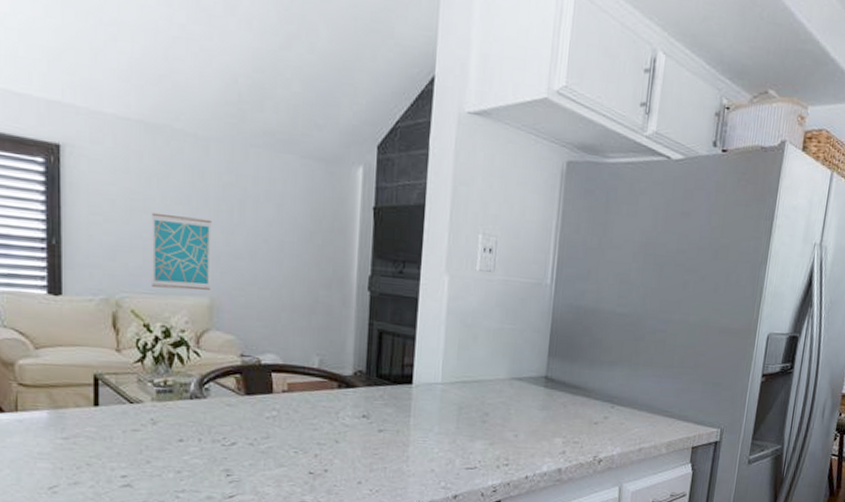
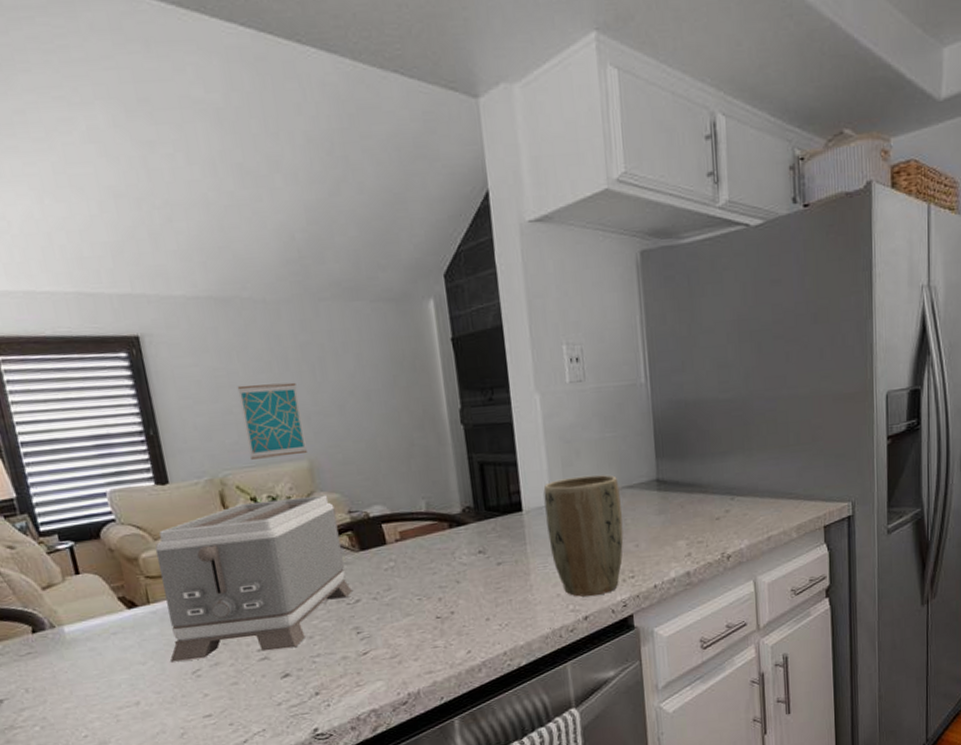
toaster: none [27,328,230,480] -> present [155,495,352,662]
plant pot: none [432,360,509,477] -> present [543,474,624,597]

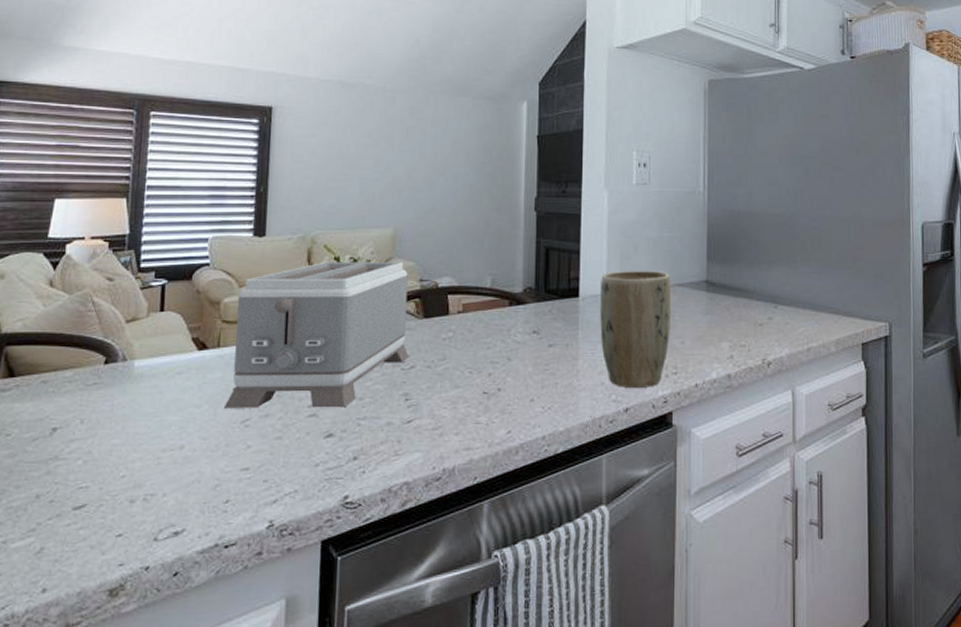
wall art: present [237,382,307,459] -> none [343,157,396,223]

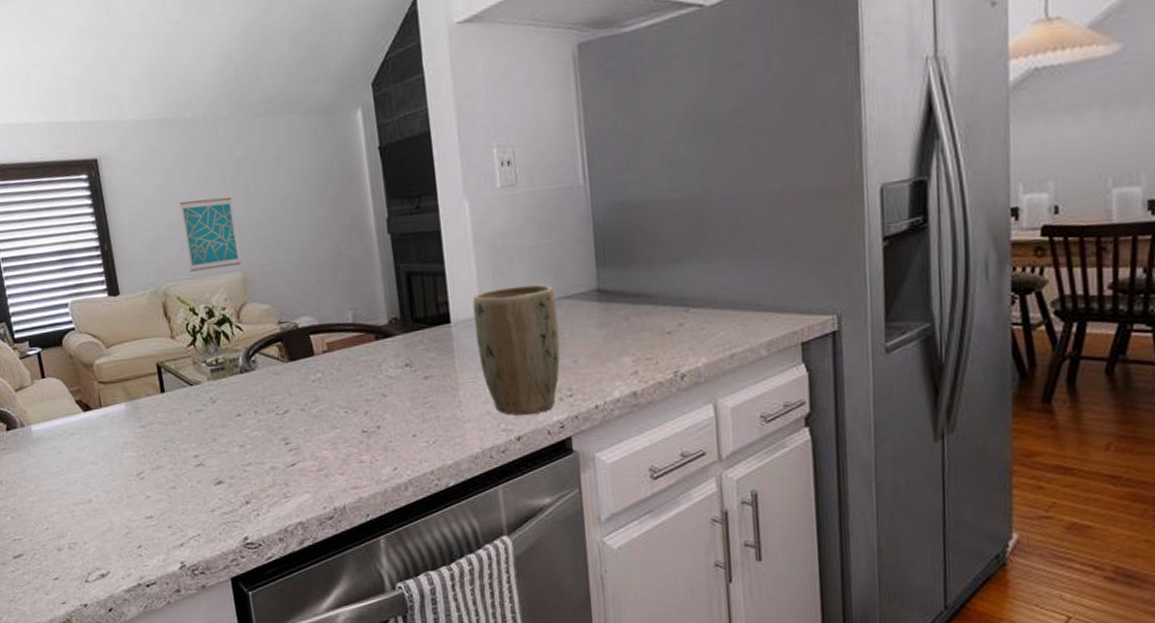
toaster: present [223,261,409,409] -> none [107,305,281,464]
wall art: none [343,157,396,223] -> present [179,196,241,272]

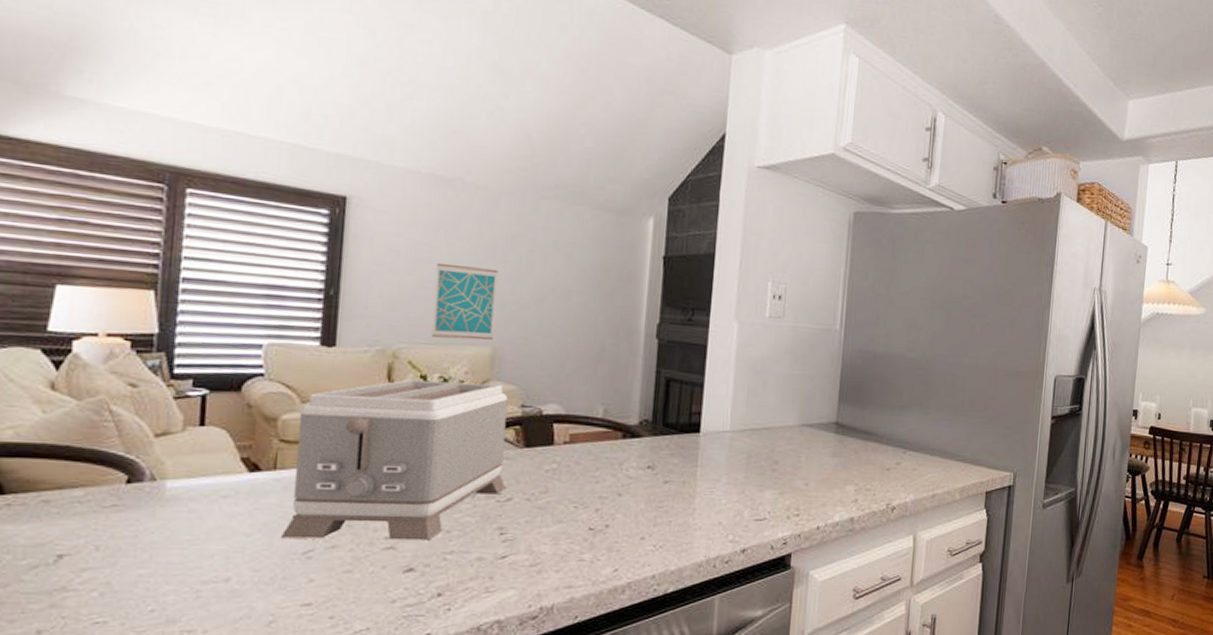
toaster: none [107,305,281,464] -> present [280,379,508,541]
plant pot: present [472,284,560,416] -> none [720,407,799,530]

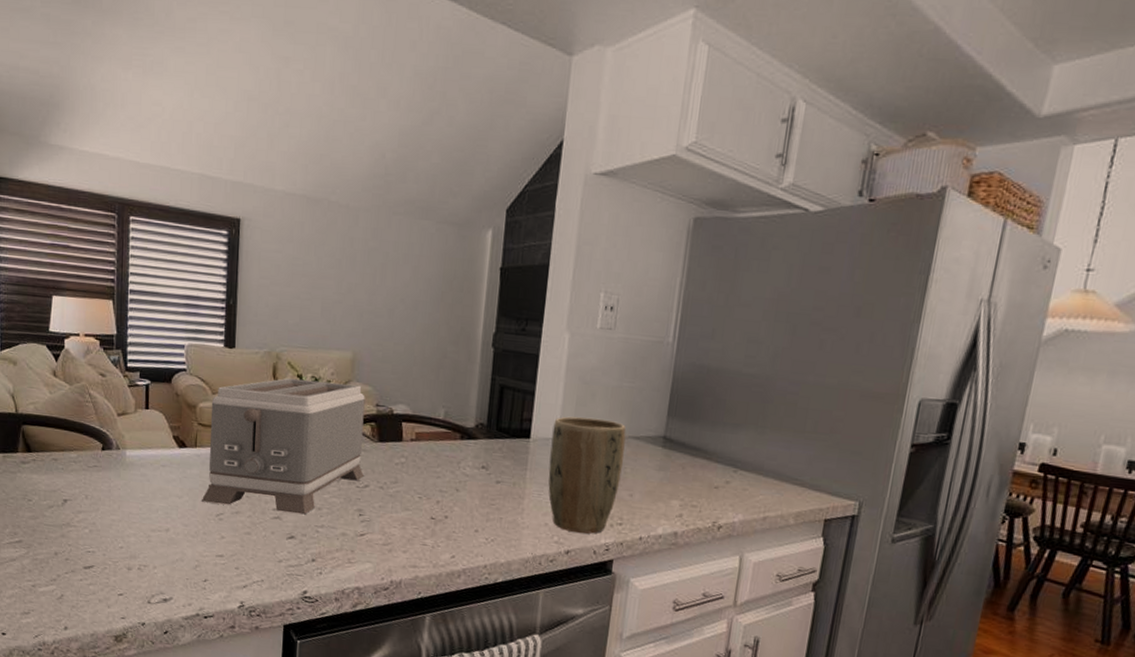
wall art: present [432,262,498,340] -> none [306,276,357,345]
plant pot: none [720,407,799,530] -> present [548,416,626,534]

